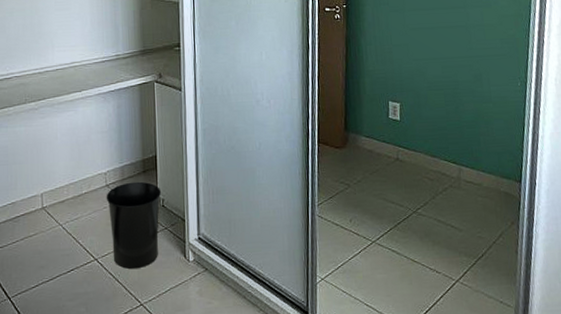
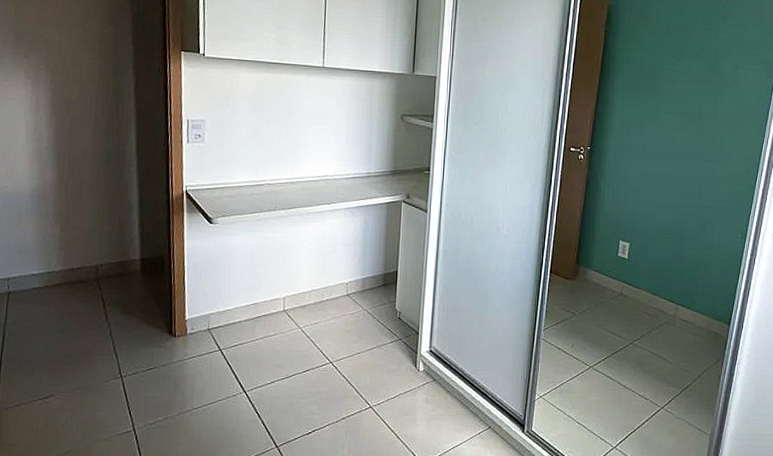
waste bin: present [106,181,162,269] -> none [345,293,399,373]

